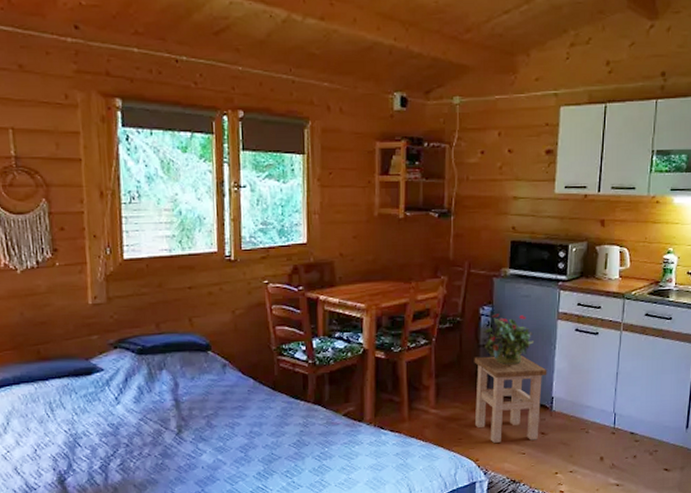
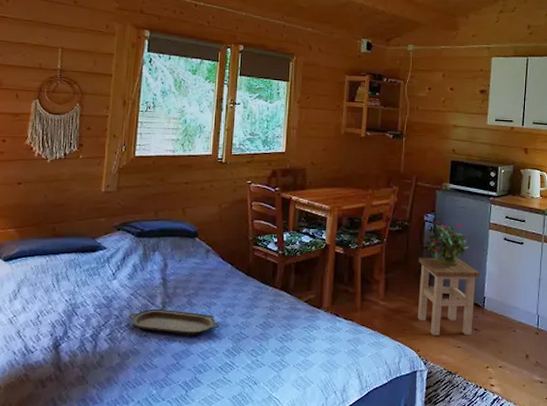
serving tray: none [139,433,247,460] -> present [128,308,220,335]

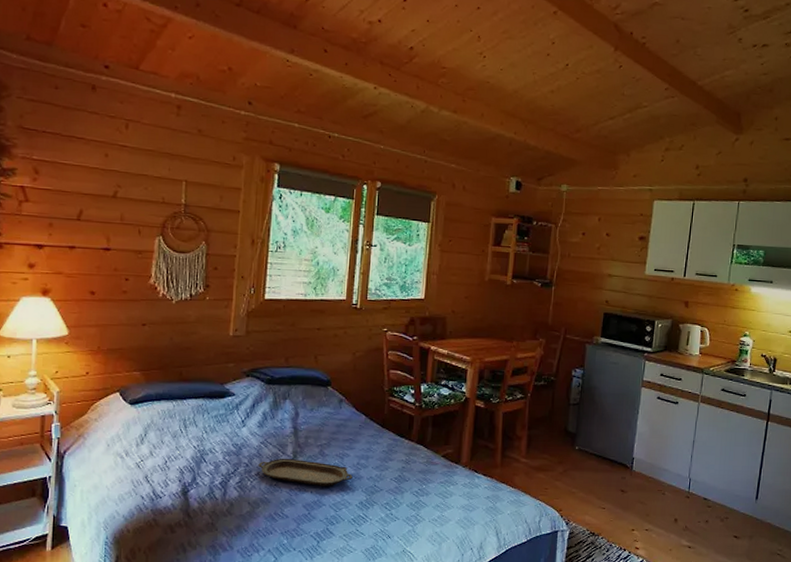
stool: present [418,257,480,335] -> none [561,414,630,497]
potted plant: present [426,221,470,266] -> none [574,376,620,425]

